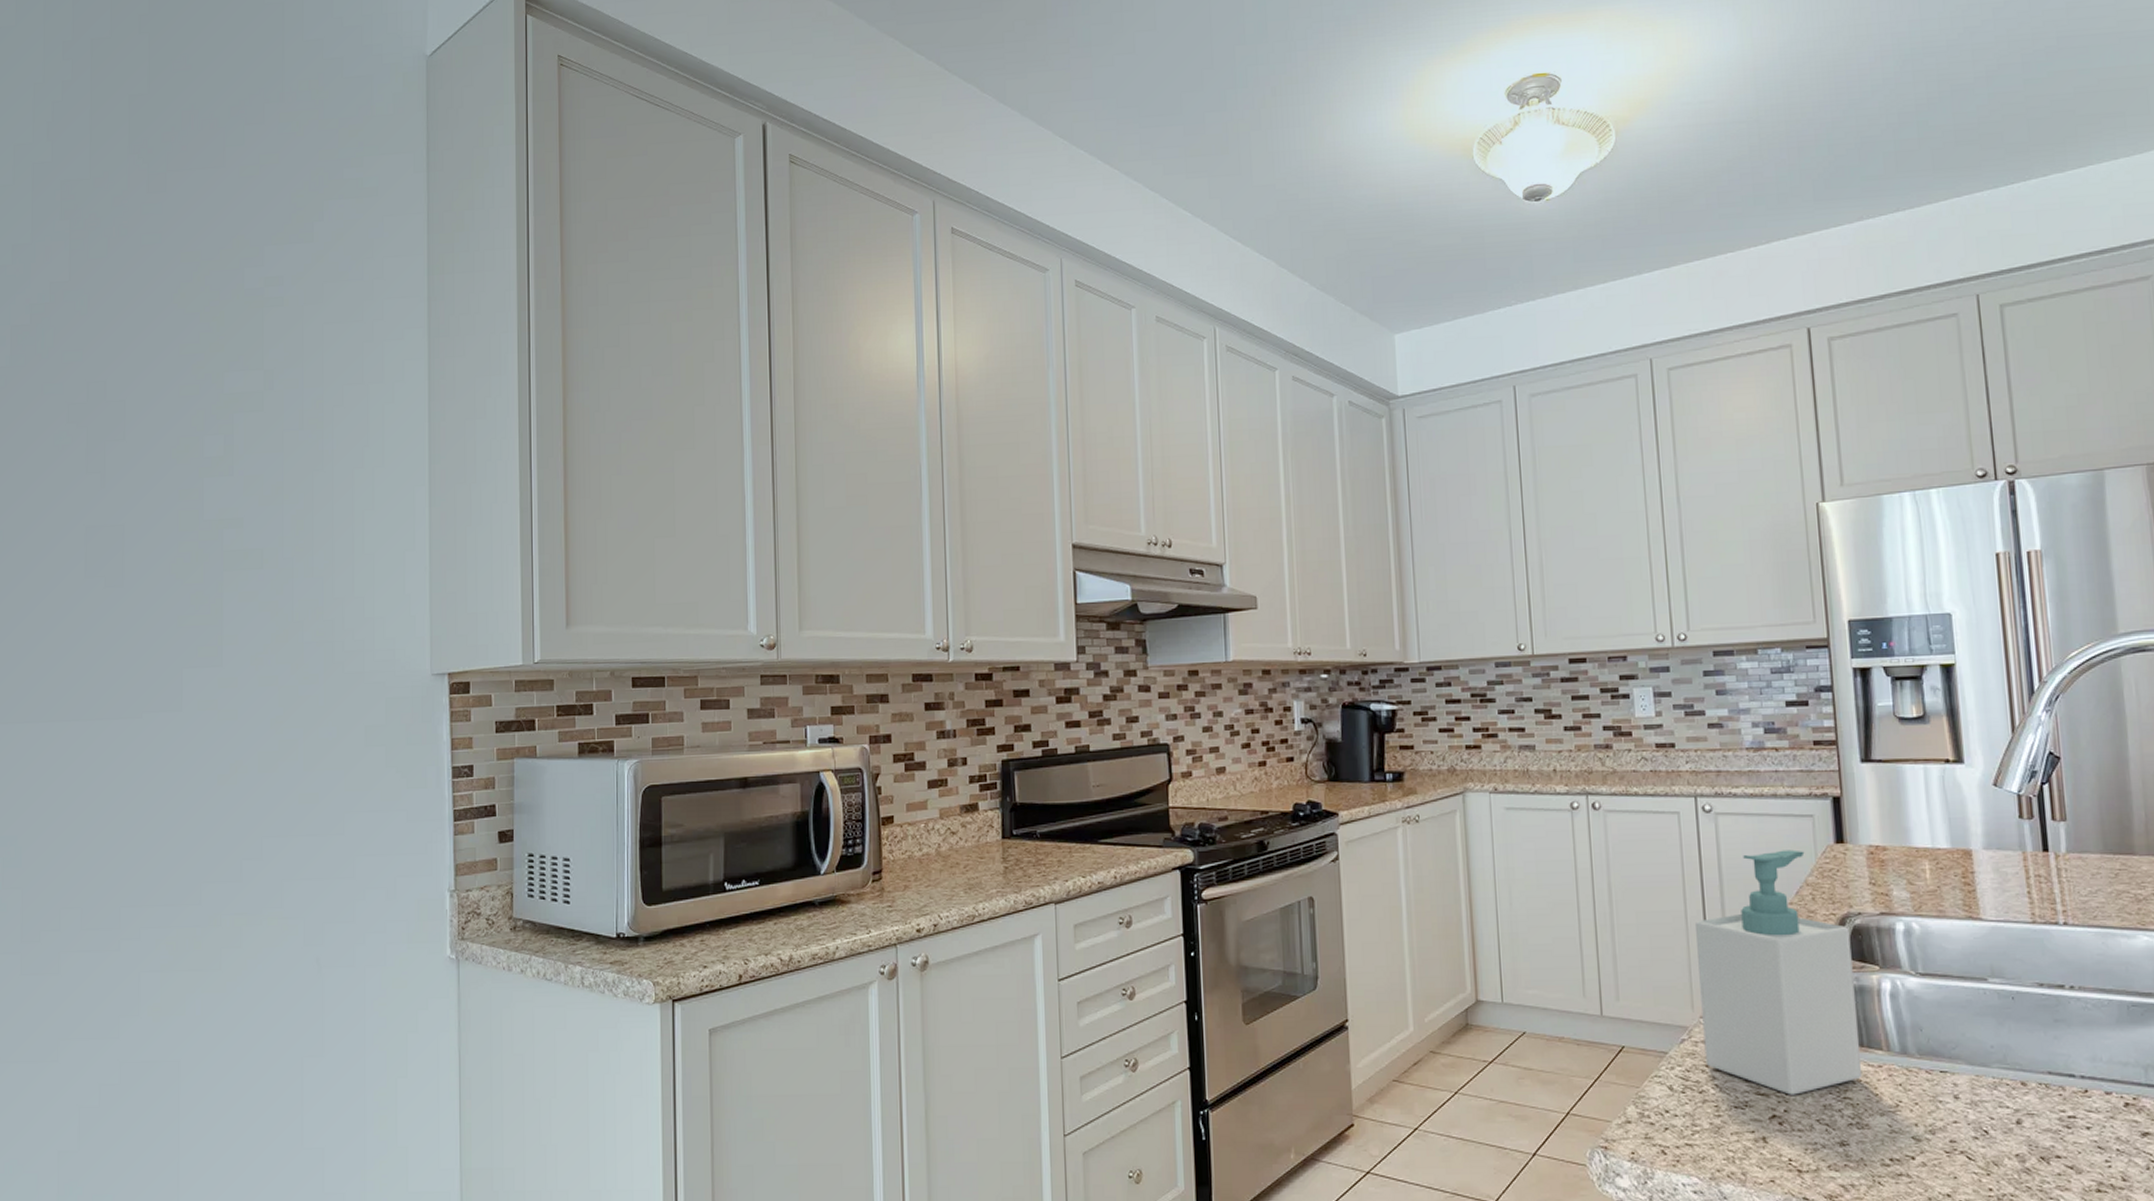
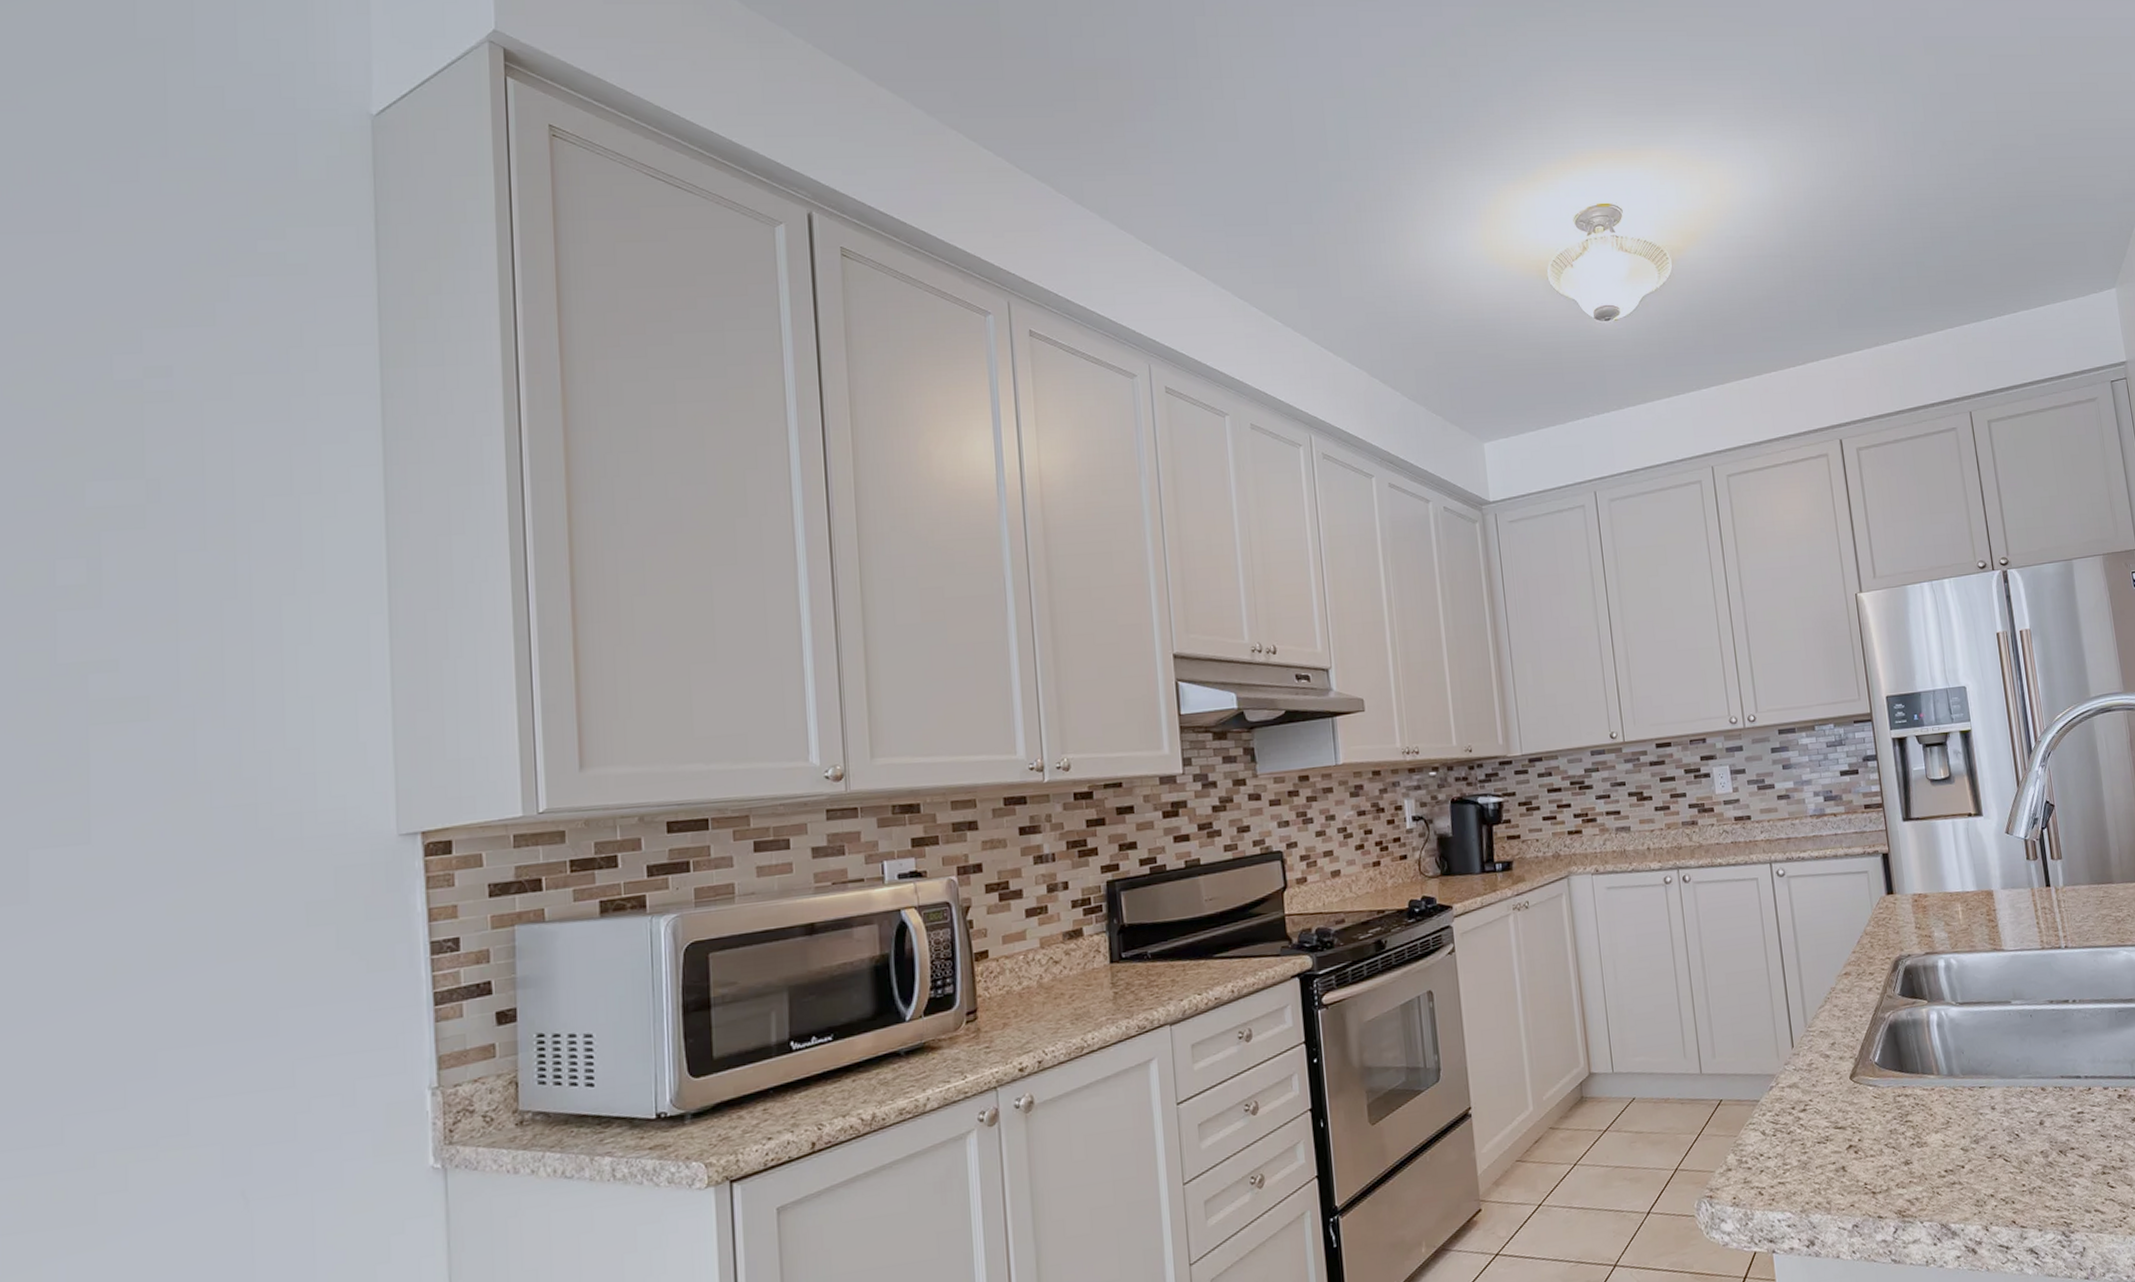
soap bottle: present [1694,849,1863,1095] -> none [1775,903,1920,1125]

